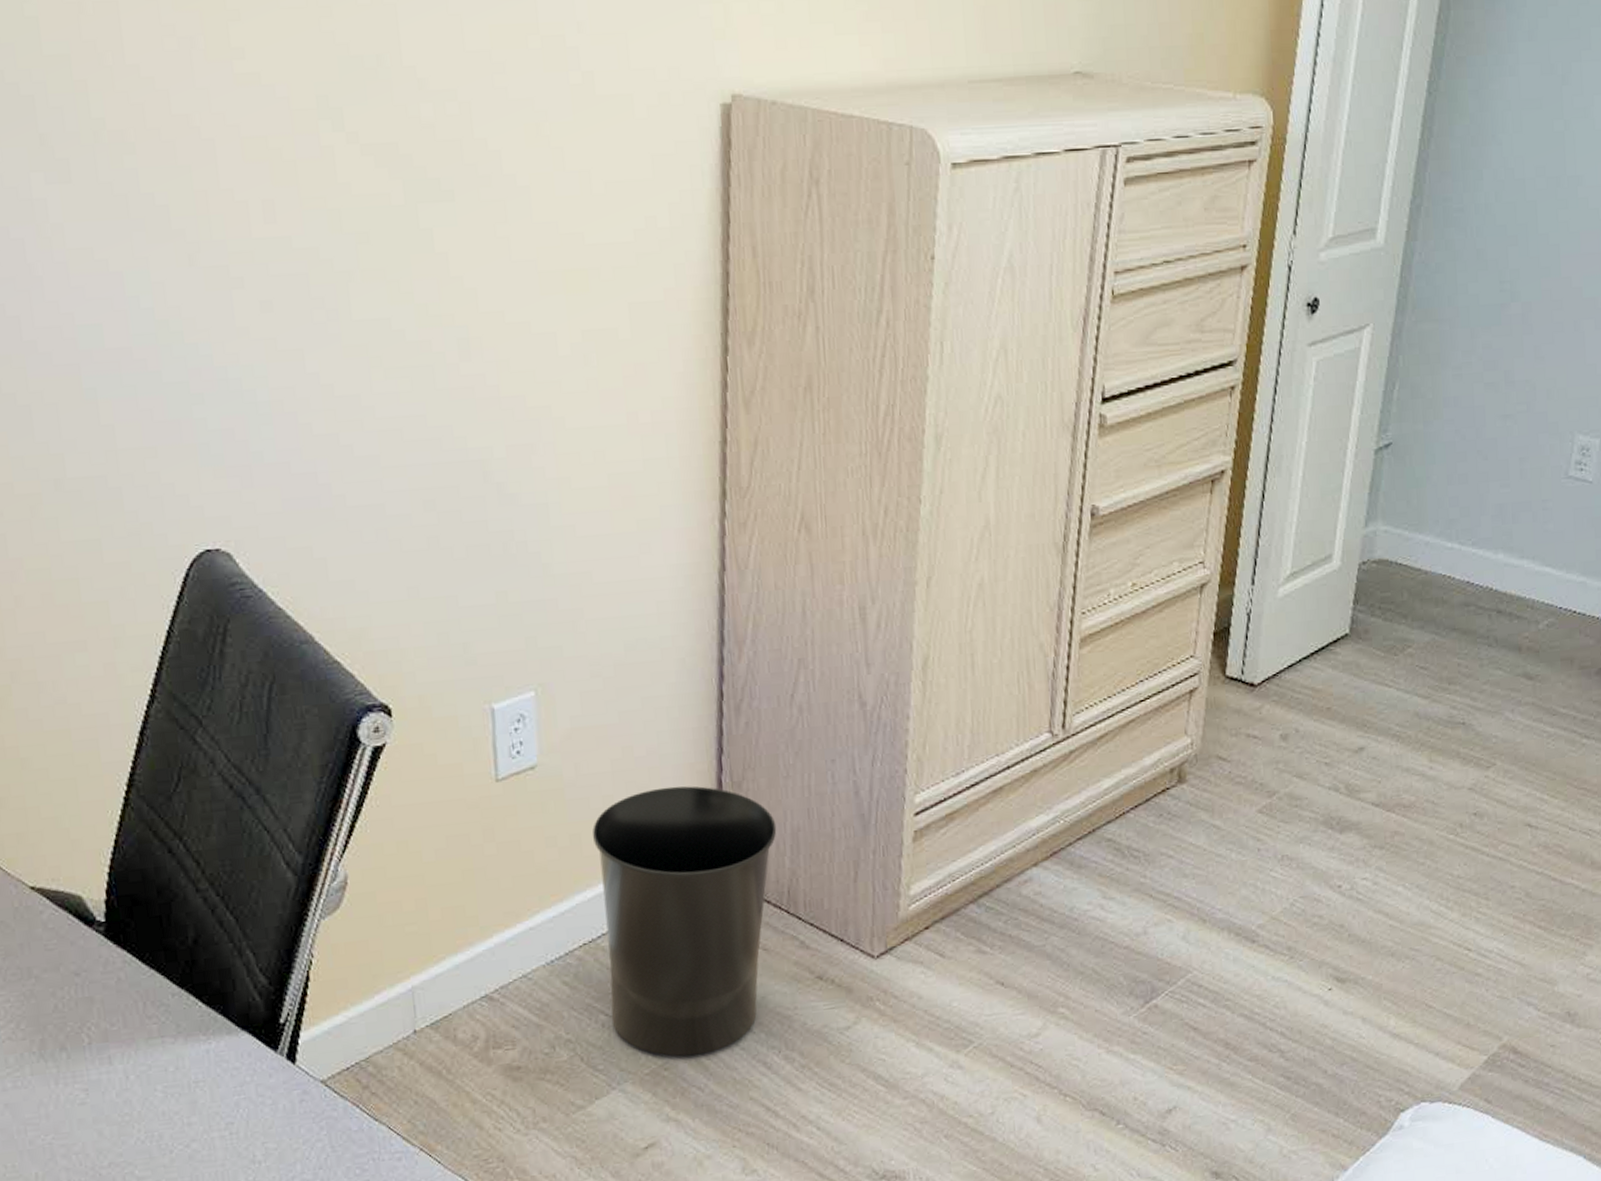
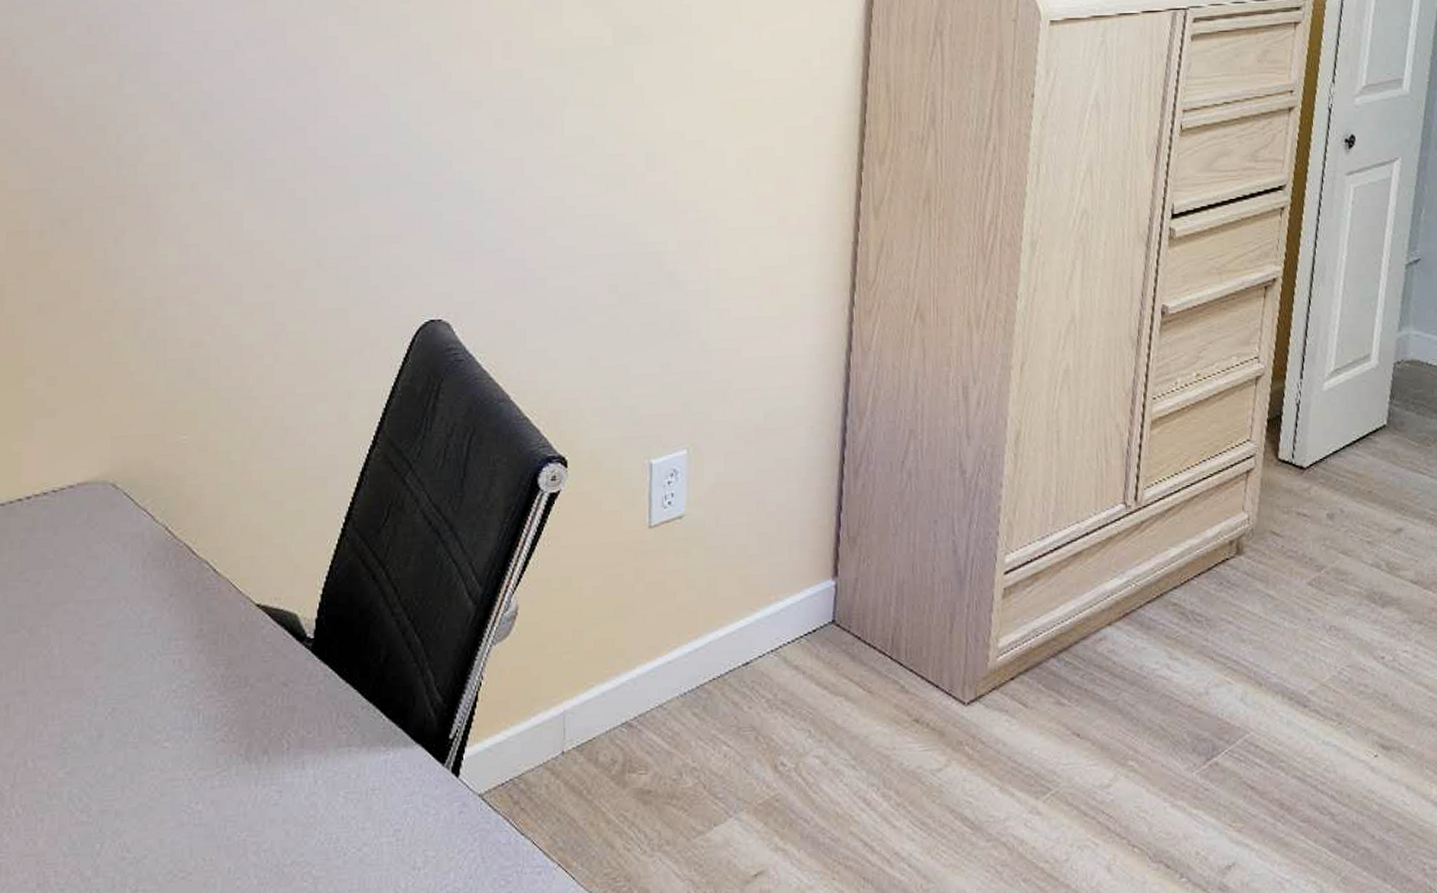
waste bin: present [592,786,777,1057] -> none [726,538,885,789]

